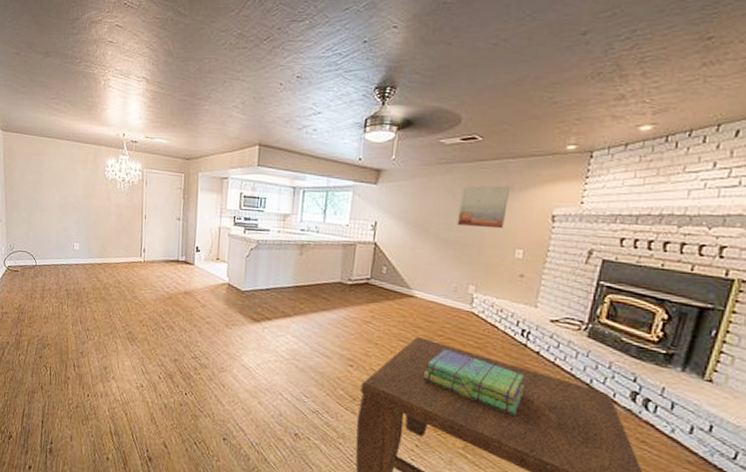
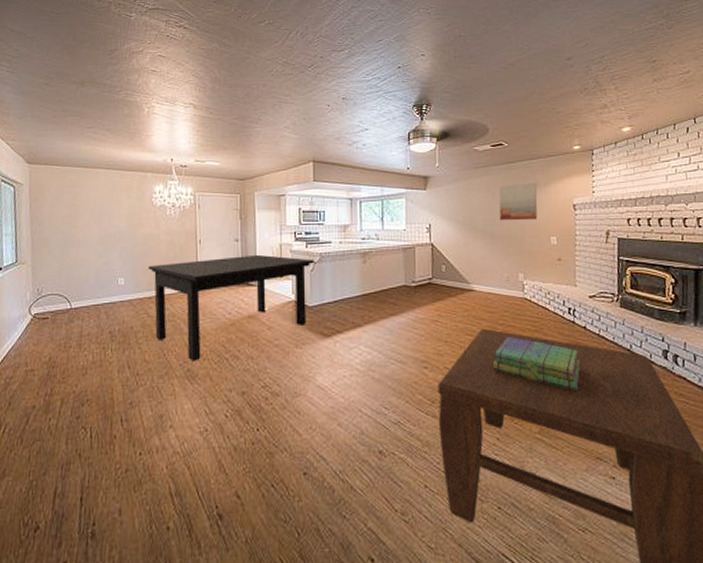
dining table: none [99,234,252,326] -> present [147,254,316,361]

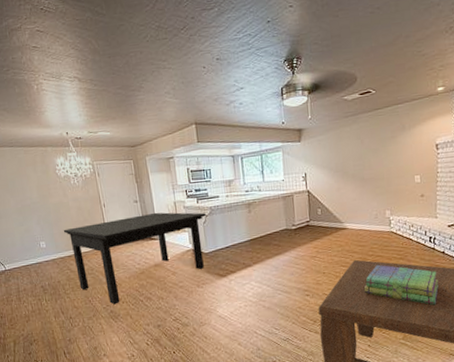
wall art: present [498,182,538,221] -> none [367,126,403,165]

